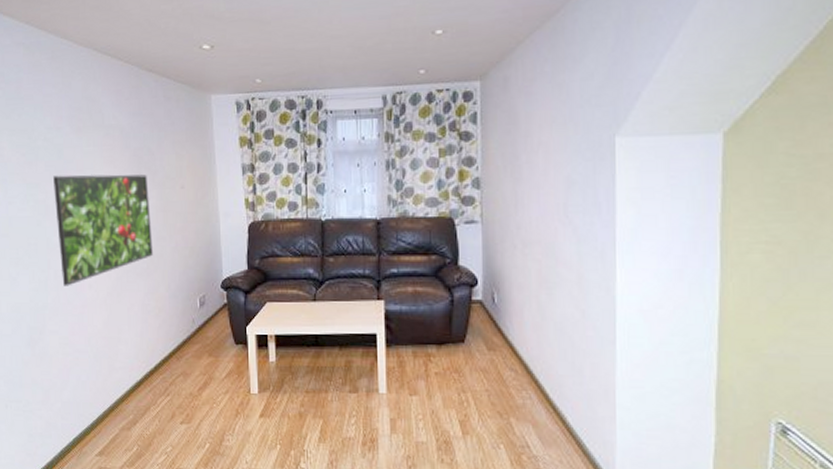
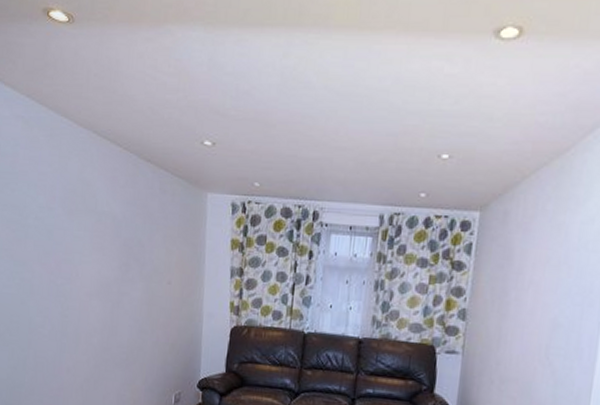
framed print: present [53,174,153,286] -> none [40,256,135,368]

